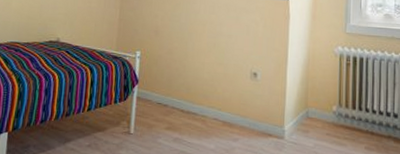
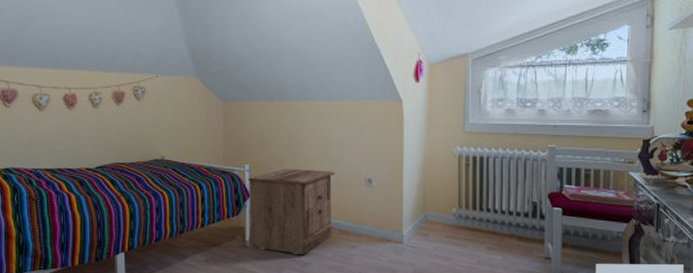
nightstand: none [136,57,223,144] -> present [248,169,335,254]

